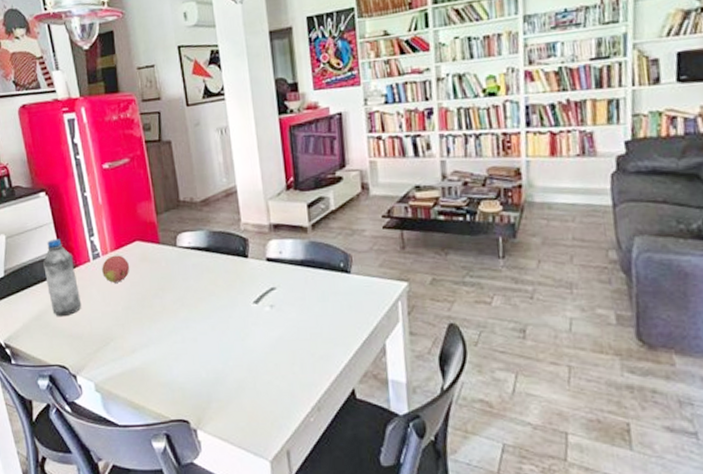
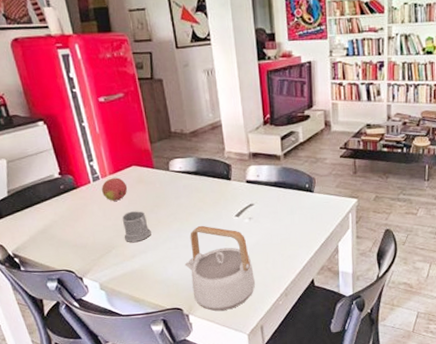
water bottle: present [43,239,82,317] -> none [45,163,85,230]
mug: none [122,295,155,334] -> present [122,211,151,243]
teapot: none [192,314,279,427] -> present [184,225,255,311]

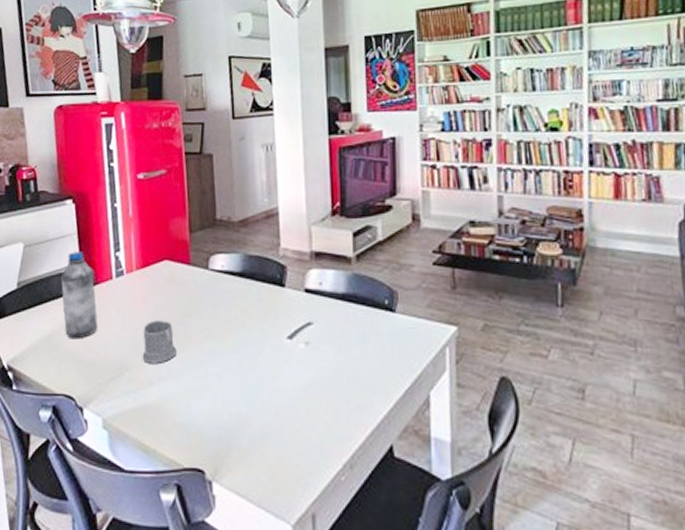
water bottle: none [45,163,85,230] -> present [61,252,98,339]
fruit: present [102,177,128,201] -> none [124,274,156,305]
teapot: present [184,225,255,311] -> none [214,347,307,482]

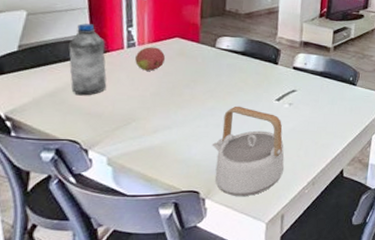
fruit: none [124,274,156,305] -> present [135,47,166,71]
mug: present [142,320,177,365] -> none [149,83,182,117]
teapot: none [214,347,307,482] -> present [212,106,285,197]

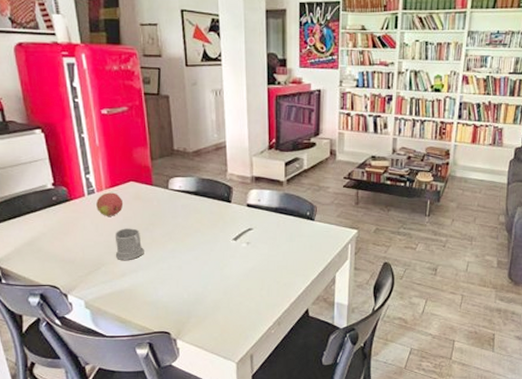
water bottle: present [68,23,107,96] -> none [37,174,75,244]
mug: none [149,83,182,117] -> present [114,228,144,261]
teapot: present [212,106,285,197] -> none [176,247,248,337]

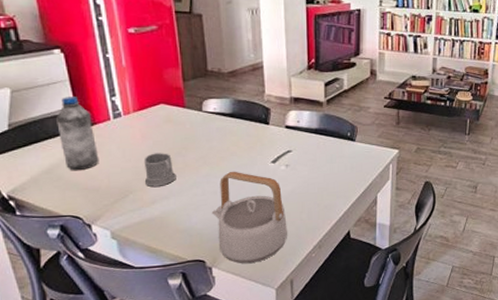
water bottle: none [37,174,75,244] -> present [56,97,99,171]
fruit: present [96,192,124,216] -> none [123,116,153,141]
teapot: none [176,247,248,337] -> present [211,171,287,264]

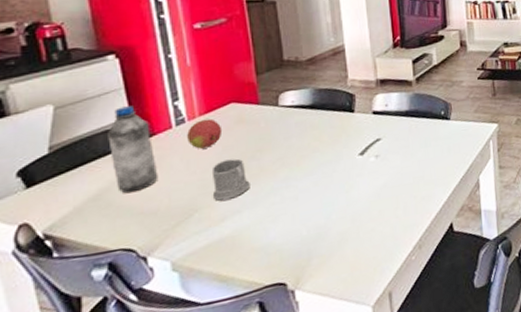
fruit: none [123,116,153,141] -> present [187,118,223,149]
teapot: present [211,171,287,264] -> none [292,169,382,281]

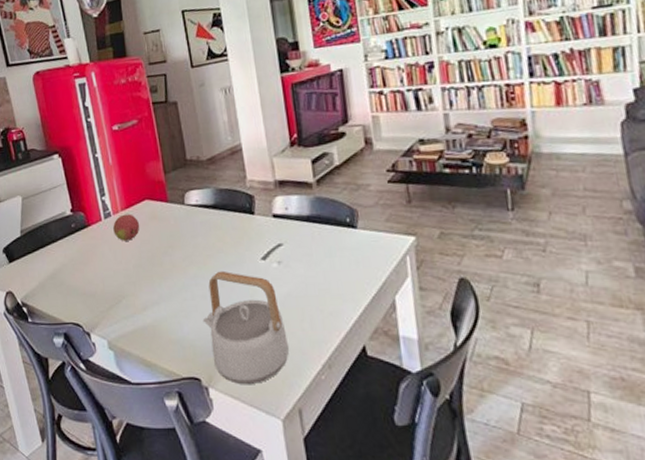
water bottle: present [108,106,159,194] -> none [57,199,94,275]
mug: present [211,158,250,202] -> none [133,253,165,292]
teapot: none [292,169,382,281] -> present [202,270,289,385]

